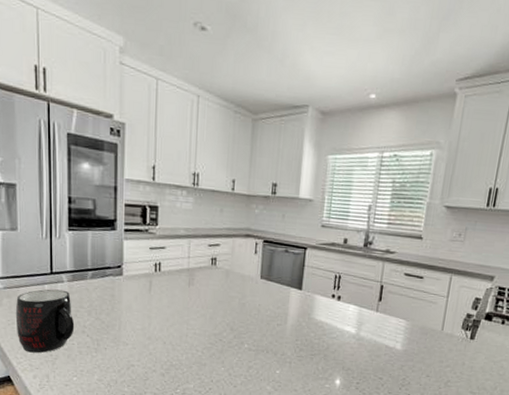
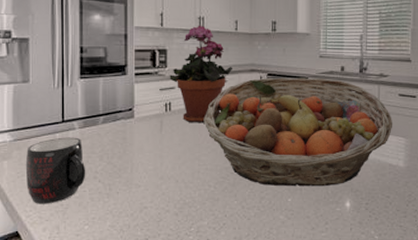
potted plant: none [160,182,228,287] -> present [169,25,233,123]
fruit basket: none [194,244,395,362] -> present [203,77,393,187]

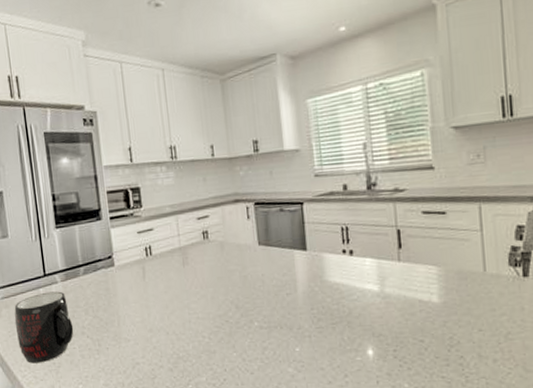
potted plant: present [169,25,233,123] -> none [146,155,215,268]
fruit basket: present [203,77,393,187] -> none [188,201,419,334]

